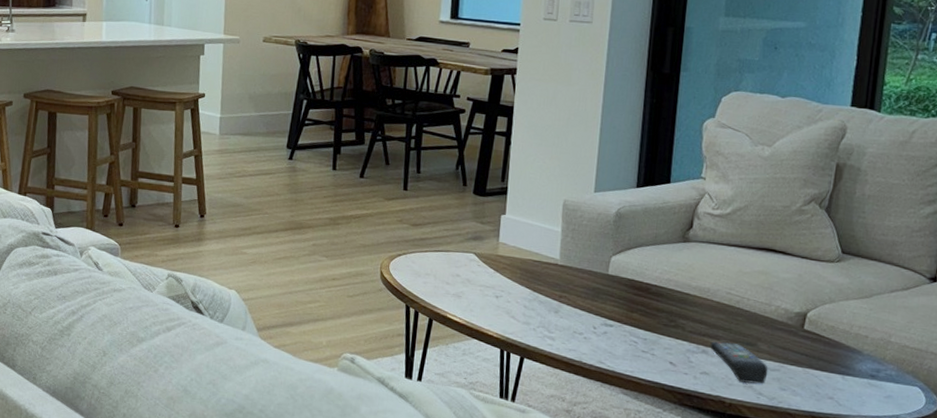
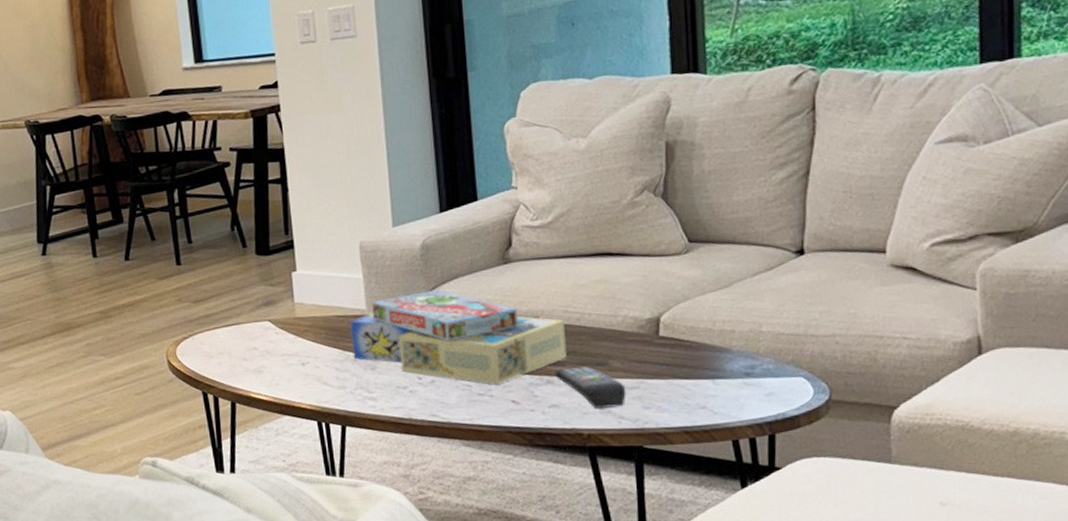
board game: none [541,253,726,346] -> present [350,289,567,385]

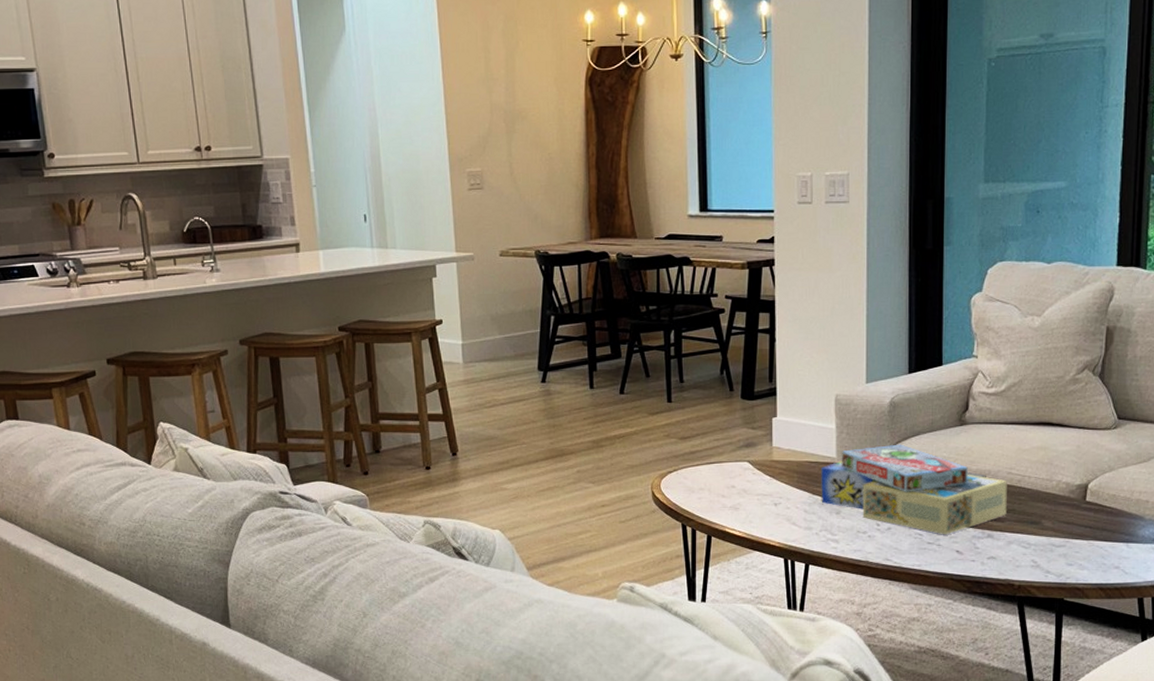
remote control: present [554,366,626,408] -> none [995,524,1054,562]

